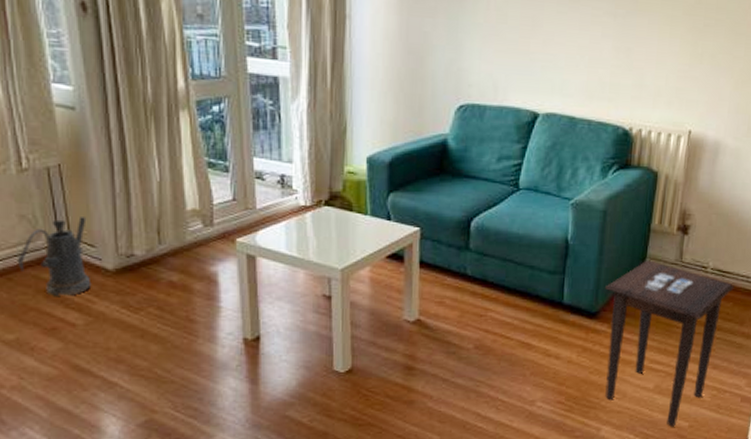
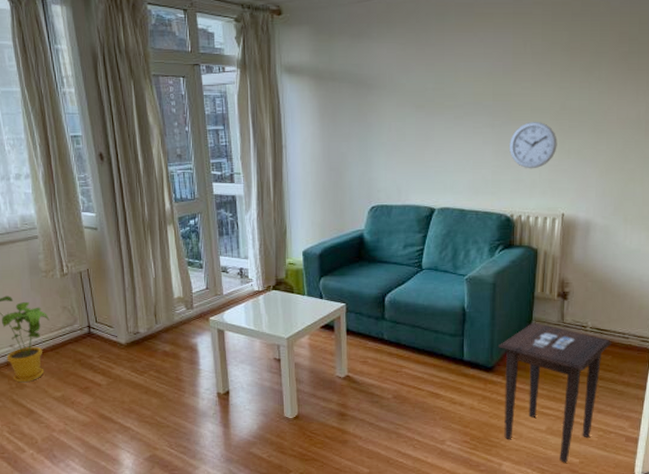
watering can: present [17,217,92,296] -> none [61,306,111,364]
wall clock: none [633,14,690,74] -> present [509,122,557,169]

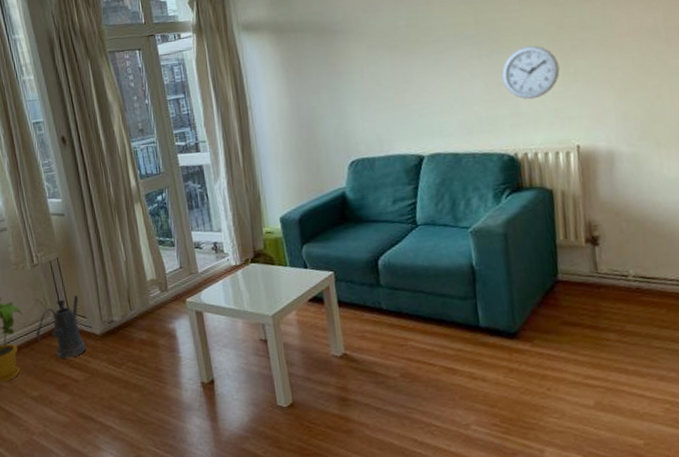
watering can: none [61,306,111,364] -> present [35,295,87,359]
side table: present [497,322,612,463] -> none [519,275,664,446]

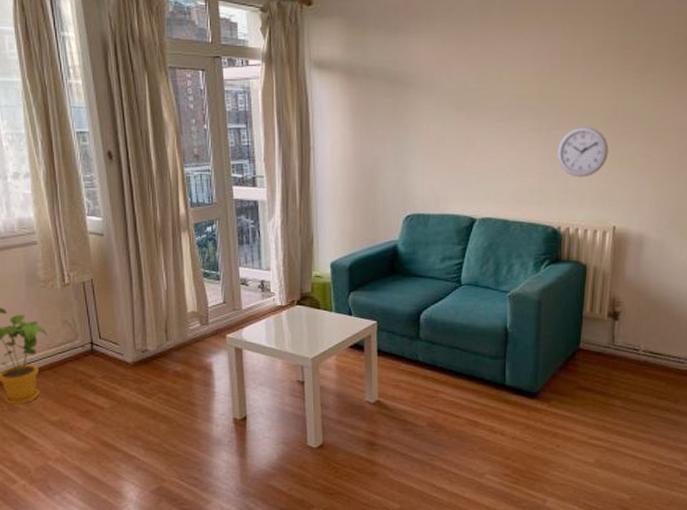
watering can: present [35,295,87,359] -> none [60,320,116,385]

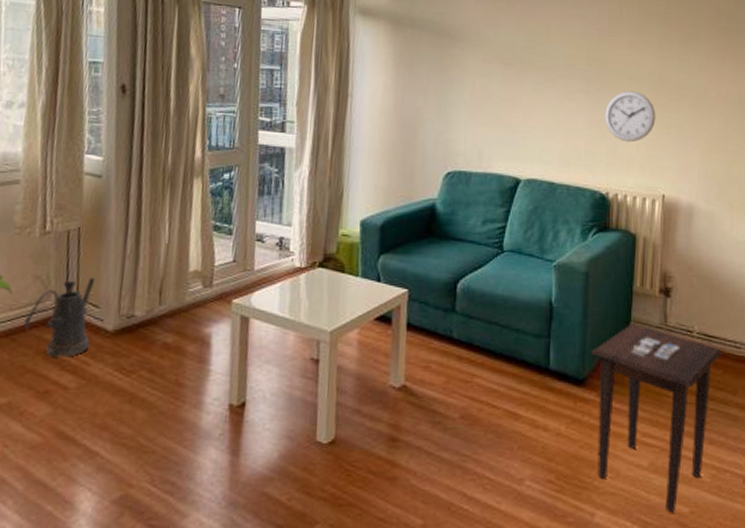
watering can: none [60,320,116,385] -> present [24,278,96,357]
side table: none [542,344,666,499] -> present [590,323,722,513]

